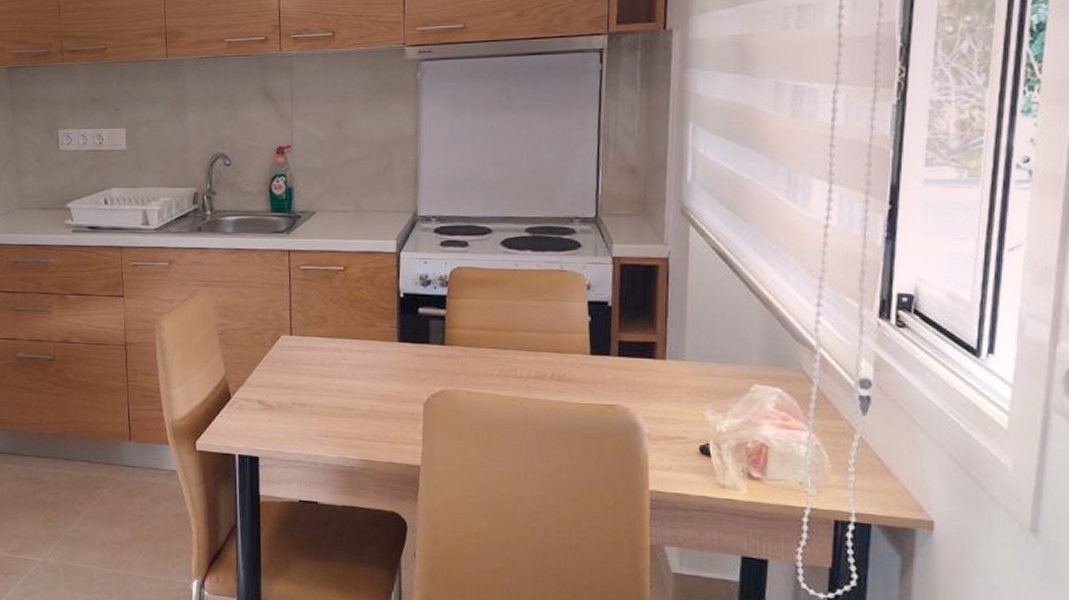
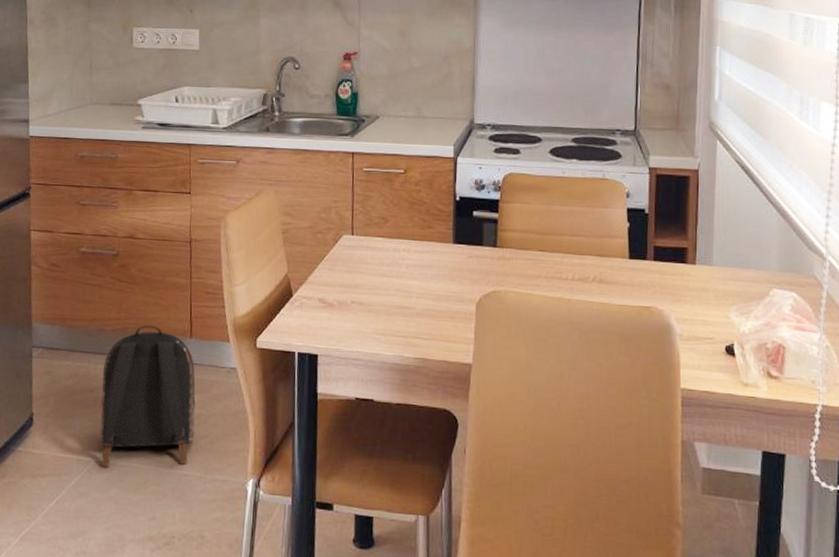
backpack: none [44,428,138,567] -> present [100,324,197,468]

